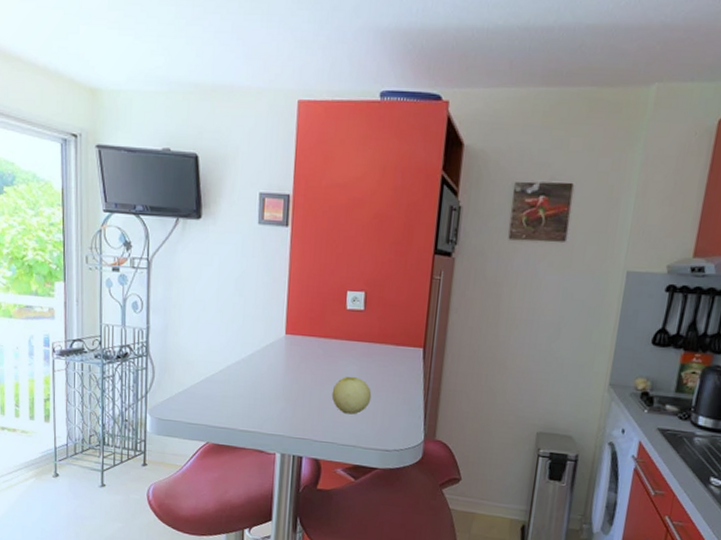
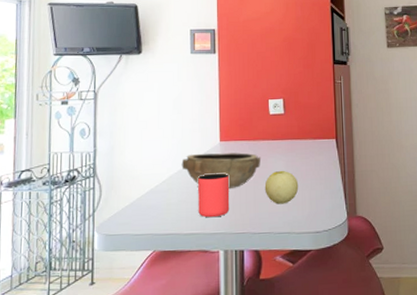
bowl: none [240,345,332,390] -> present [181,152,262,190]
cup: none [256,369,293,418] -> present [198,173,230,218]

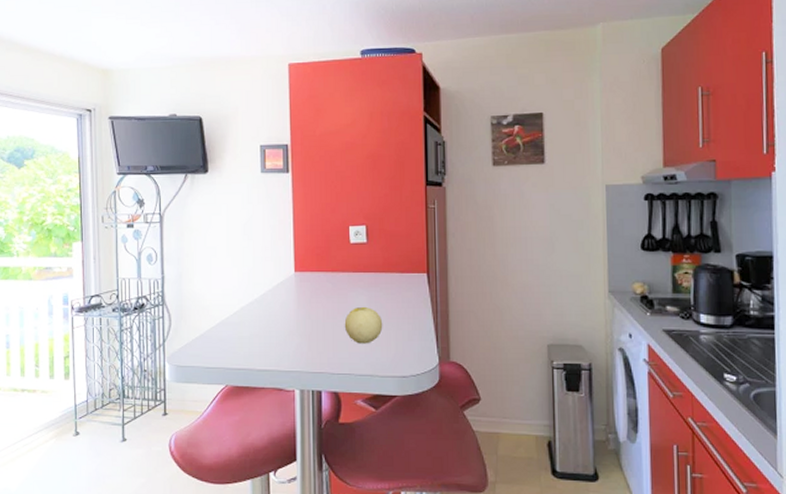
bowl: present [181,152,262,190] -> none [253,284,341,325]
cup: present [198,173,230,218] -> none [271,306,306,354]

